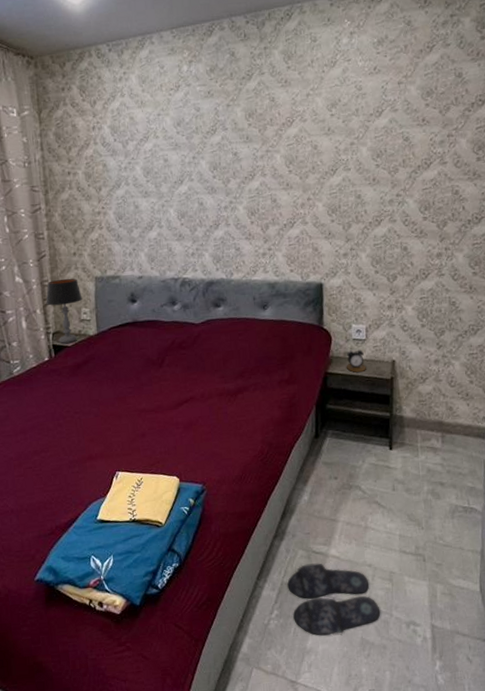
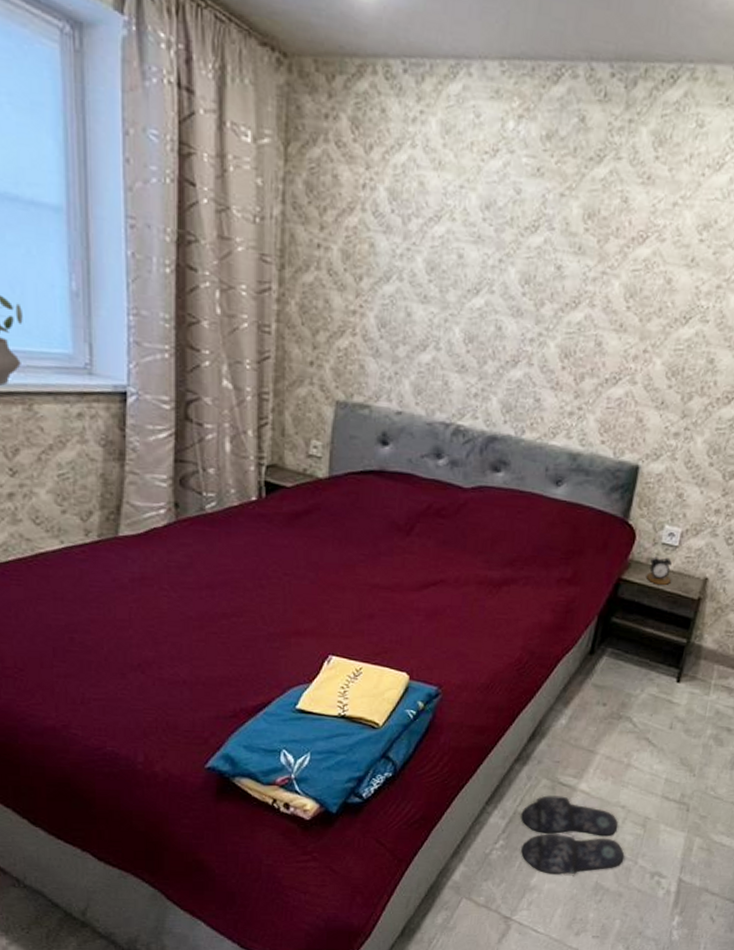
table lamp: present [46,278,83,344] -> none [262,394,314,483]

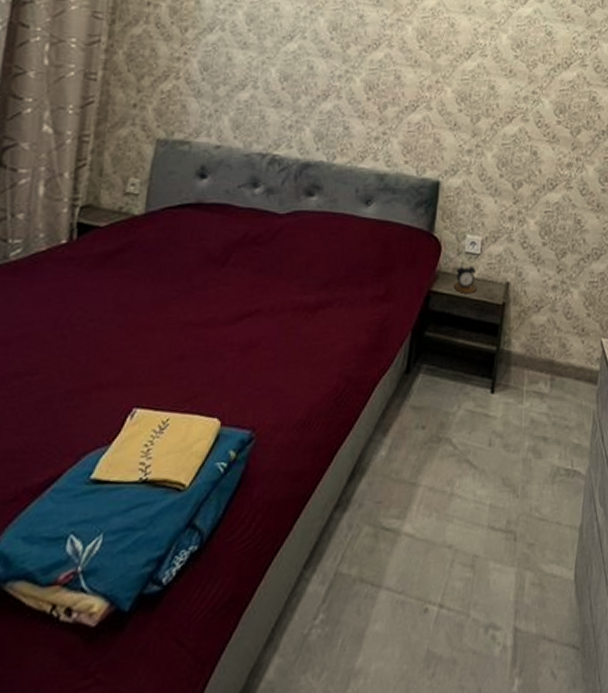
slippers: present [520,795,625,875] -> none [341,543,456,650]

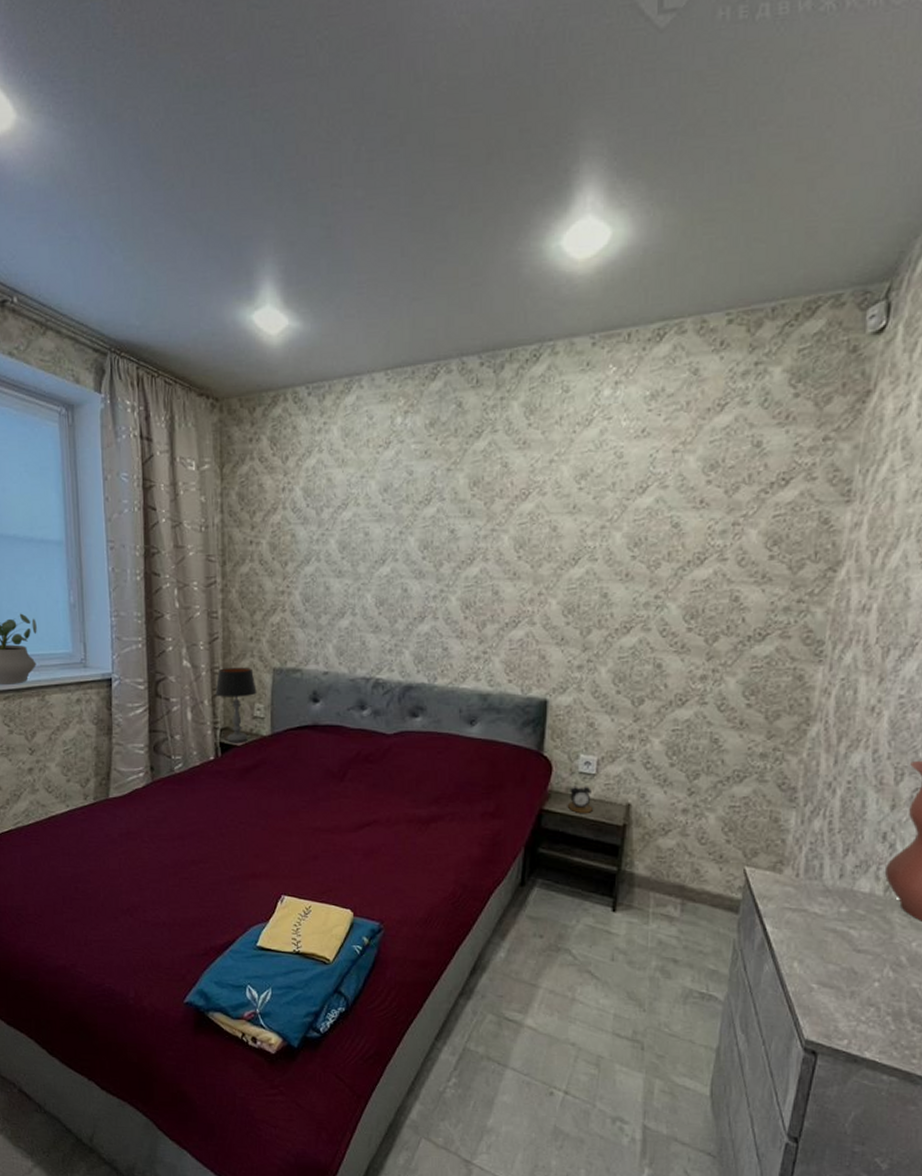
table lamp: none [80,135,134,222] -> present [215,667,257,742]

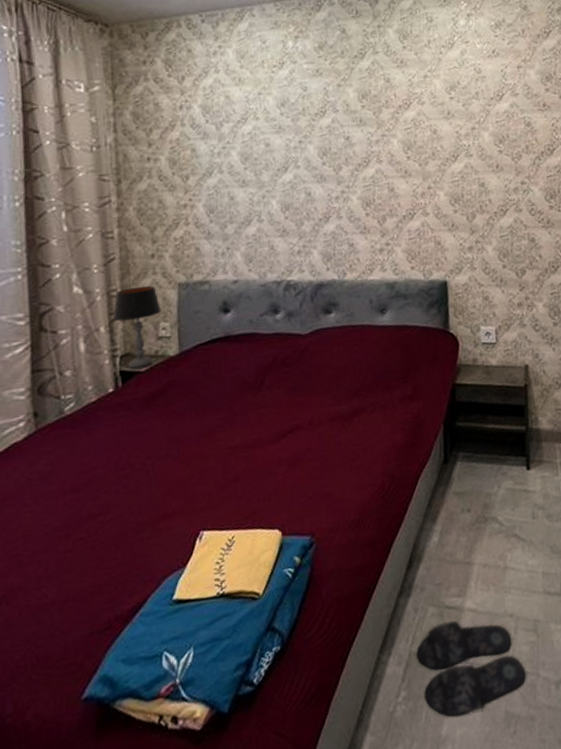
slippers: none [469,1031,581,1117] -> present [415,620,526,718]
alarm clock: present [567,784,593,814] -> none [475,353,498,382]

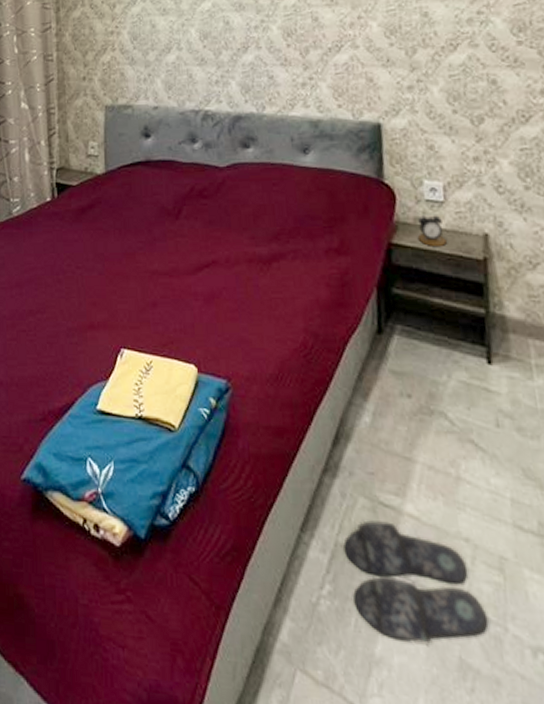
table lamp: present [113,286,161,369] -> none [51,106,91,182]
alarm clock: none [475,353,498,382] -> present [417,213,447,248]

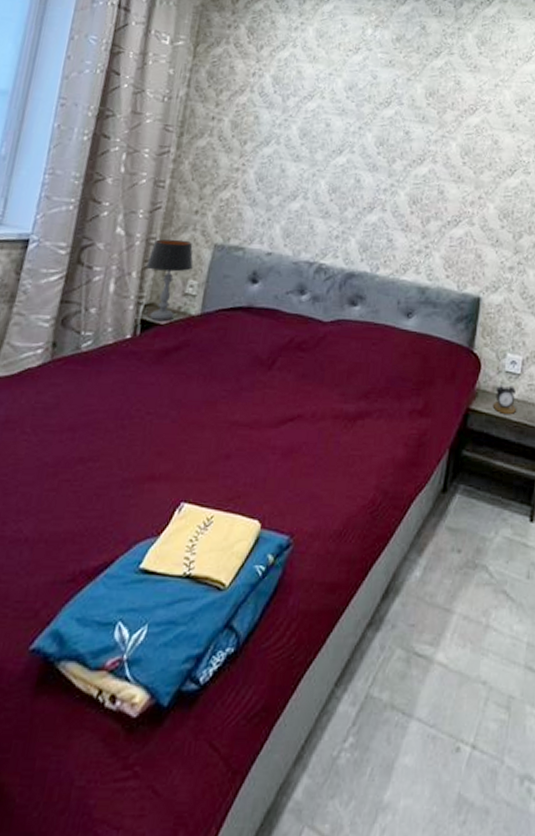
table lamp: none [51,106,91,182] -> present [146,239,193,321]
slippers: present [342,520,488,642] -> none [372,671,489,784]

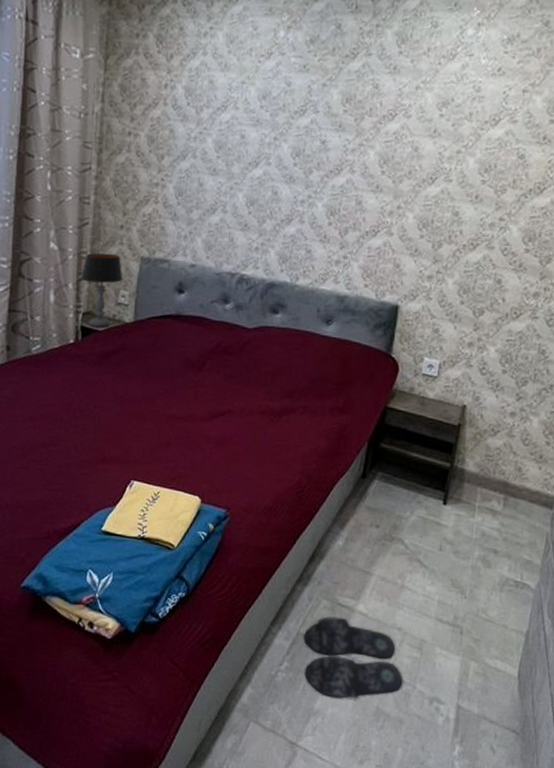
slippers: none [372,671,489,784] -> present [302,616,403,699]
alarm clock: present [492,383,516,415] -> none [409,385,432,413]

